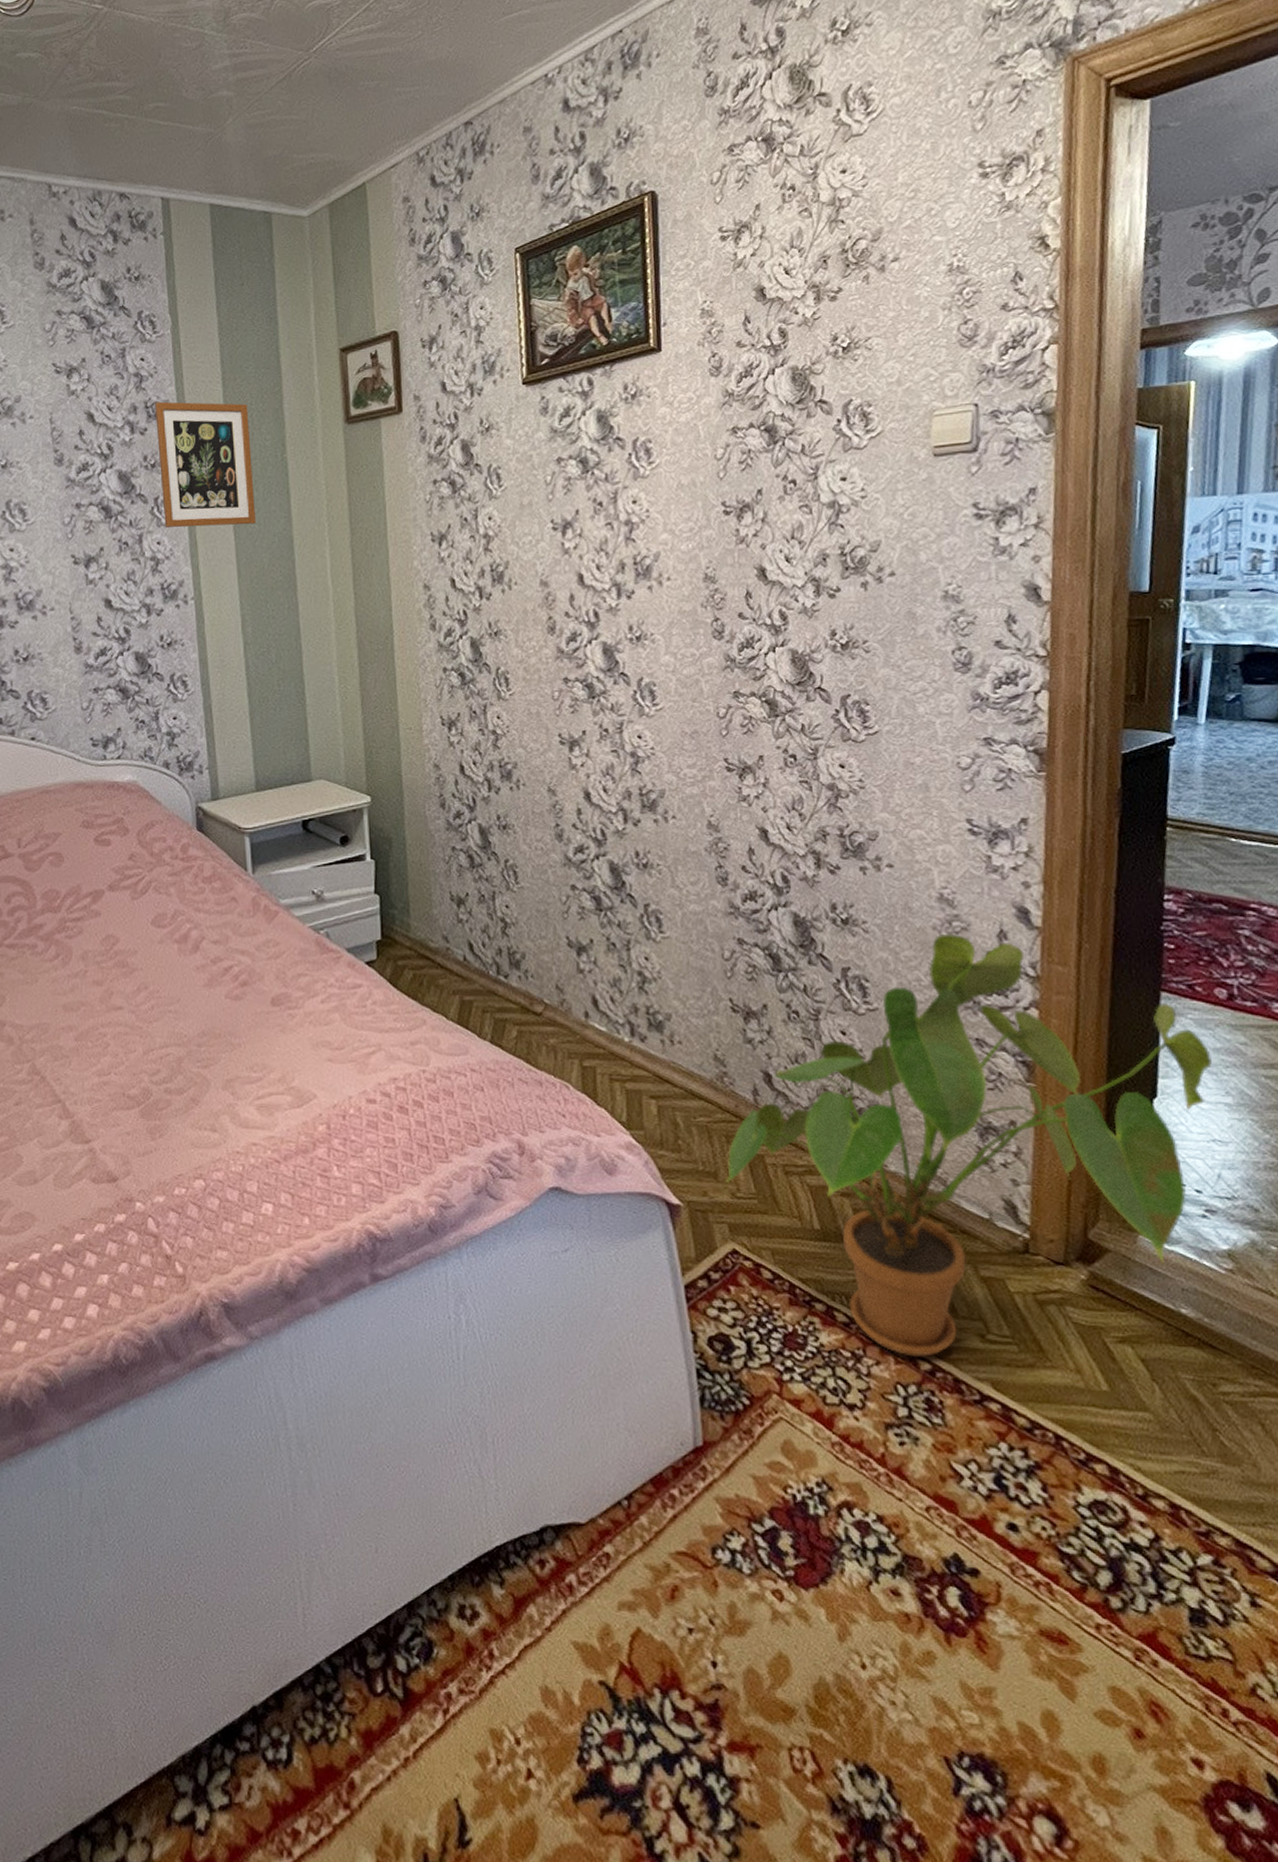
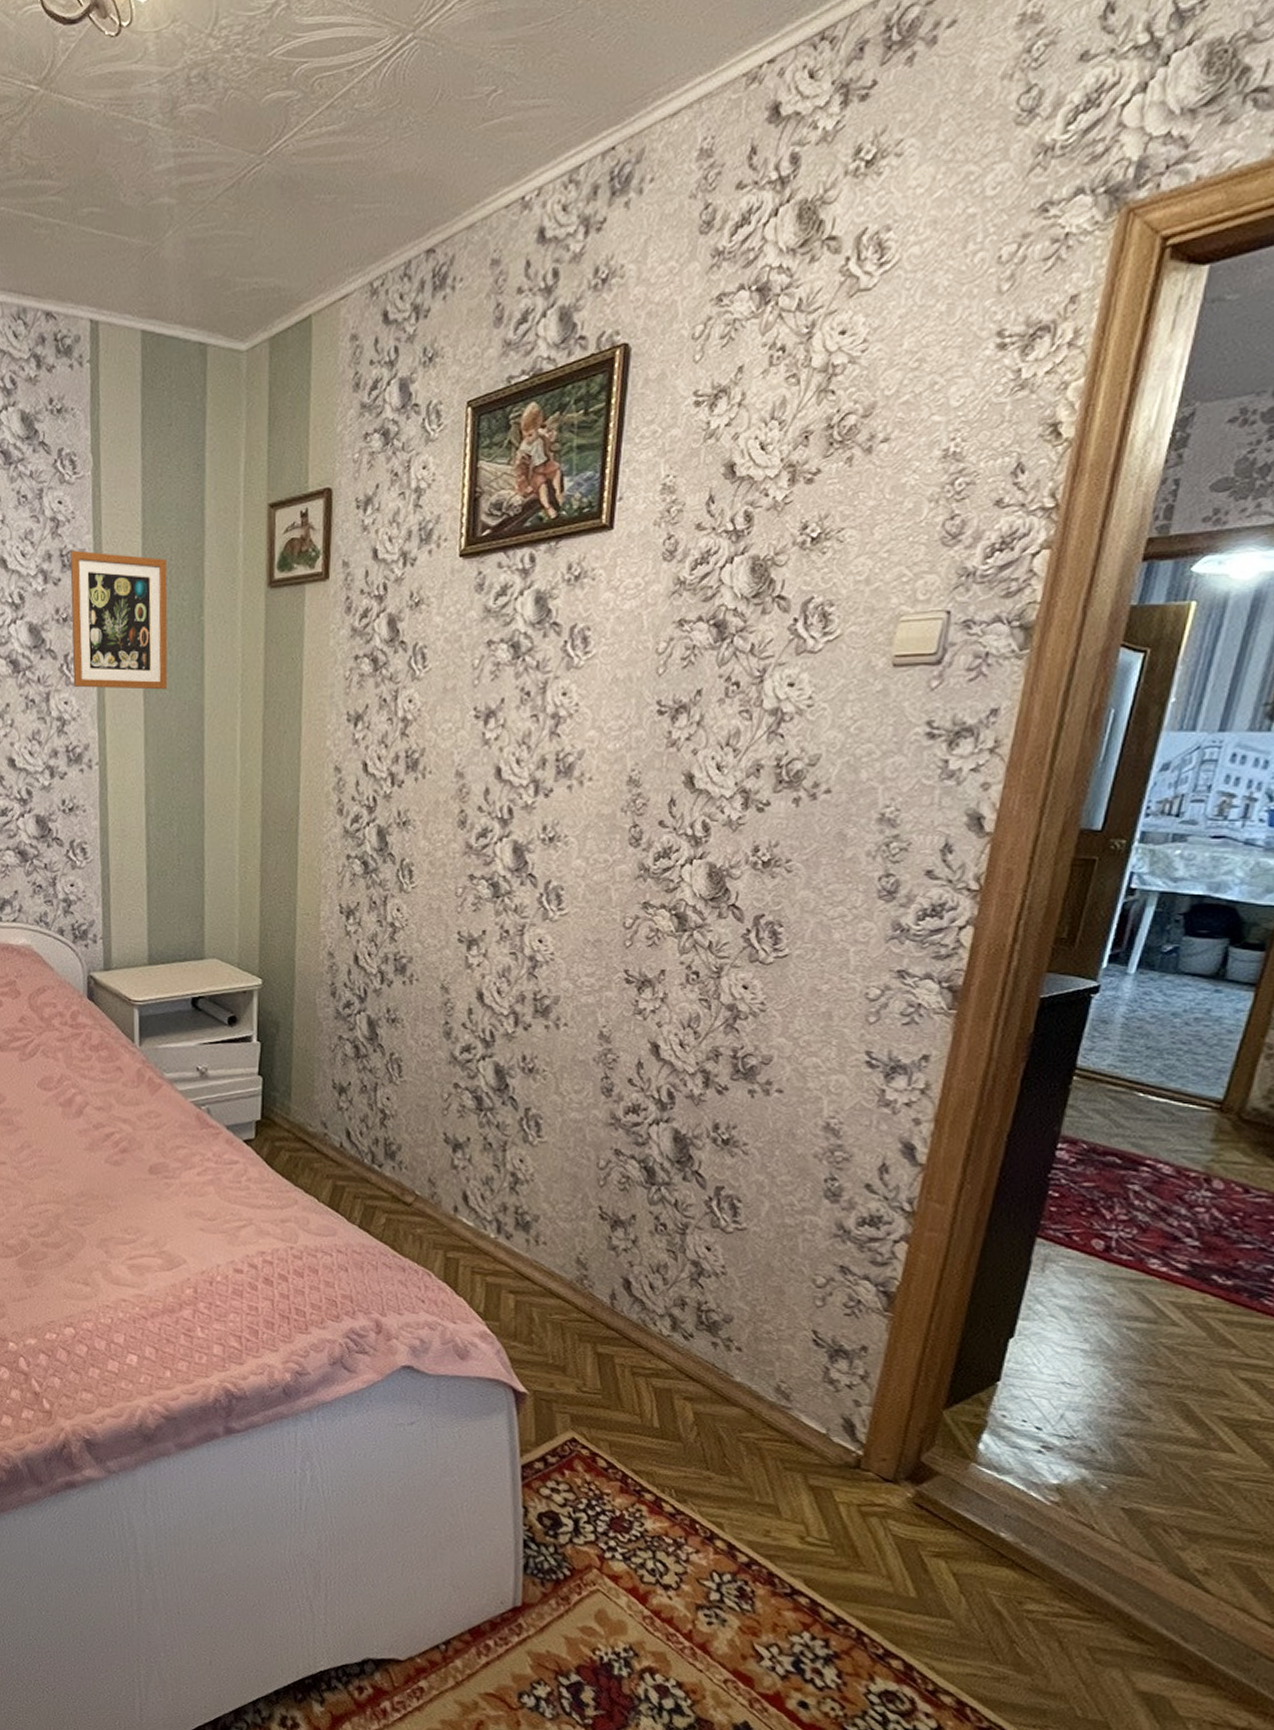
house plant: present [725,933,1212,1357] -> none [572,1162,1076,1551]

